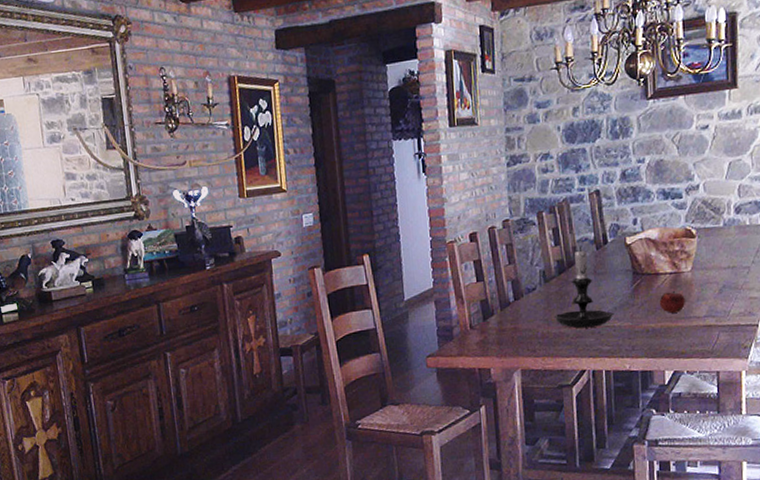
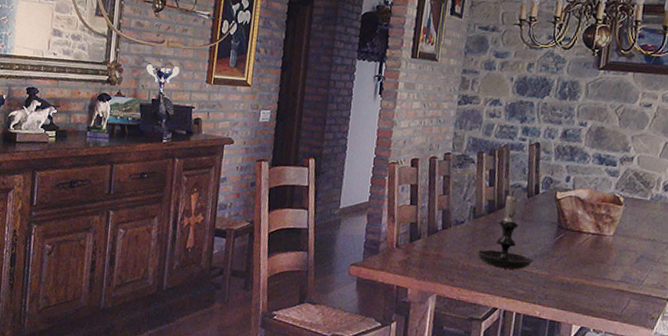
fruit: present [659,291,685,313] -> none [577,251,603,272]

